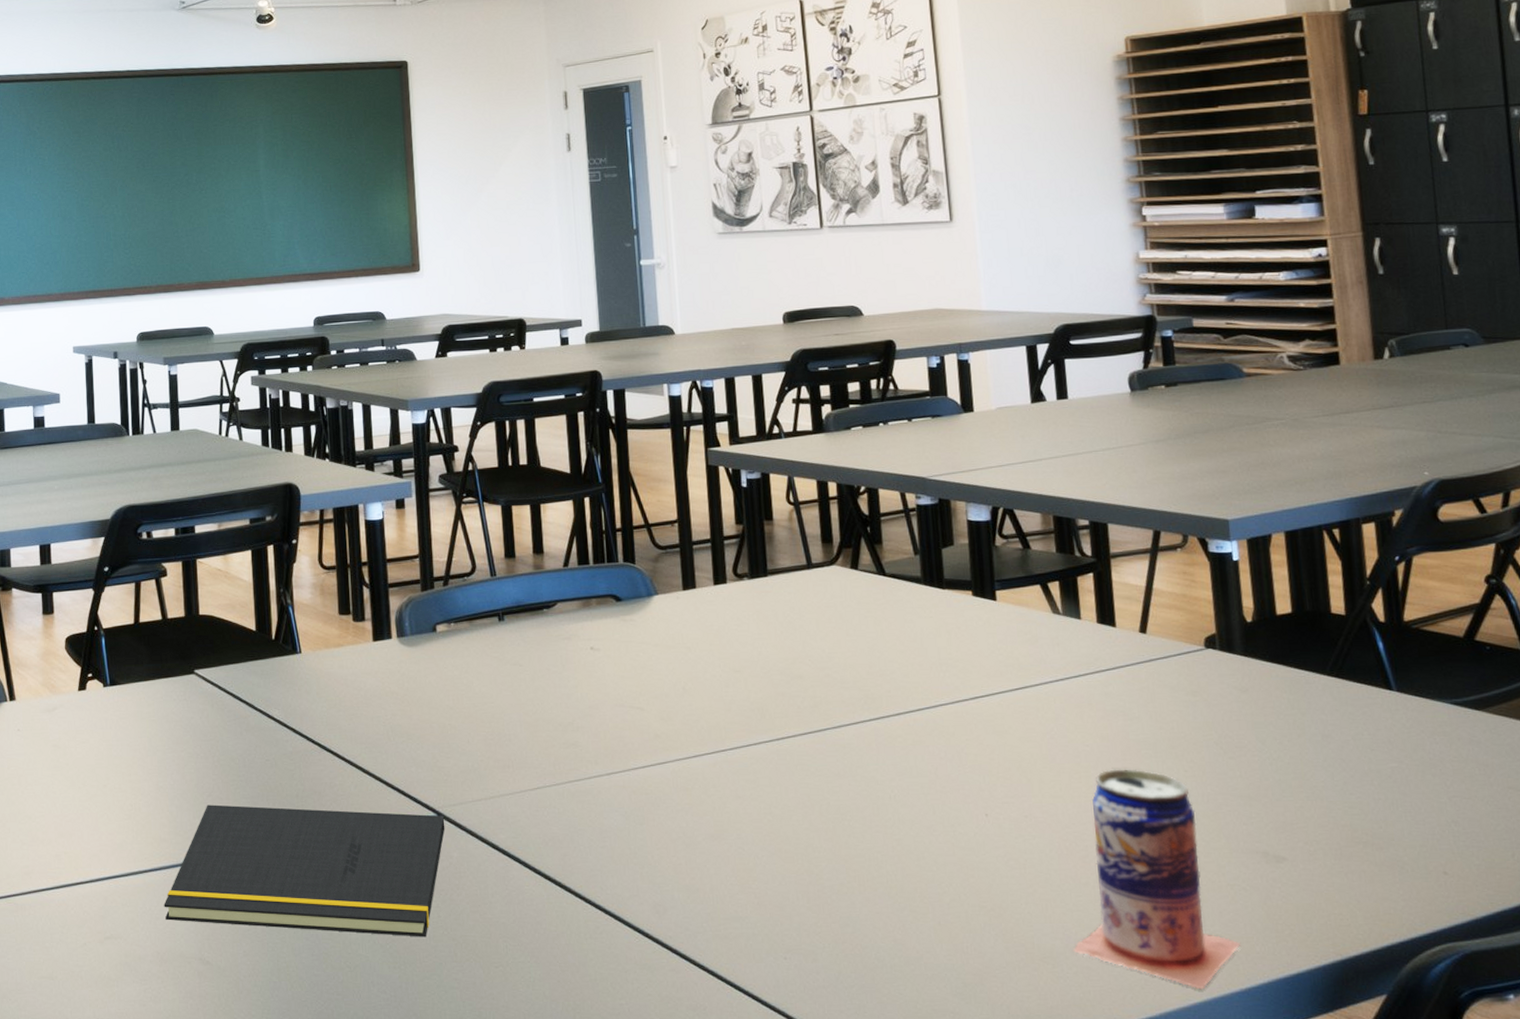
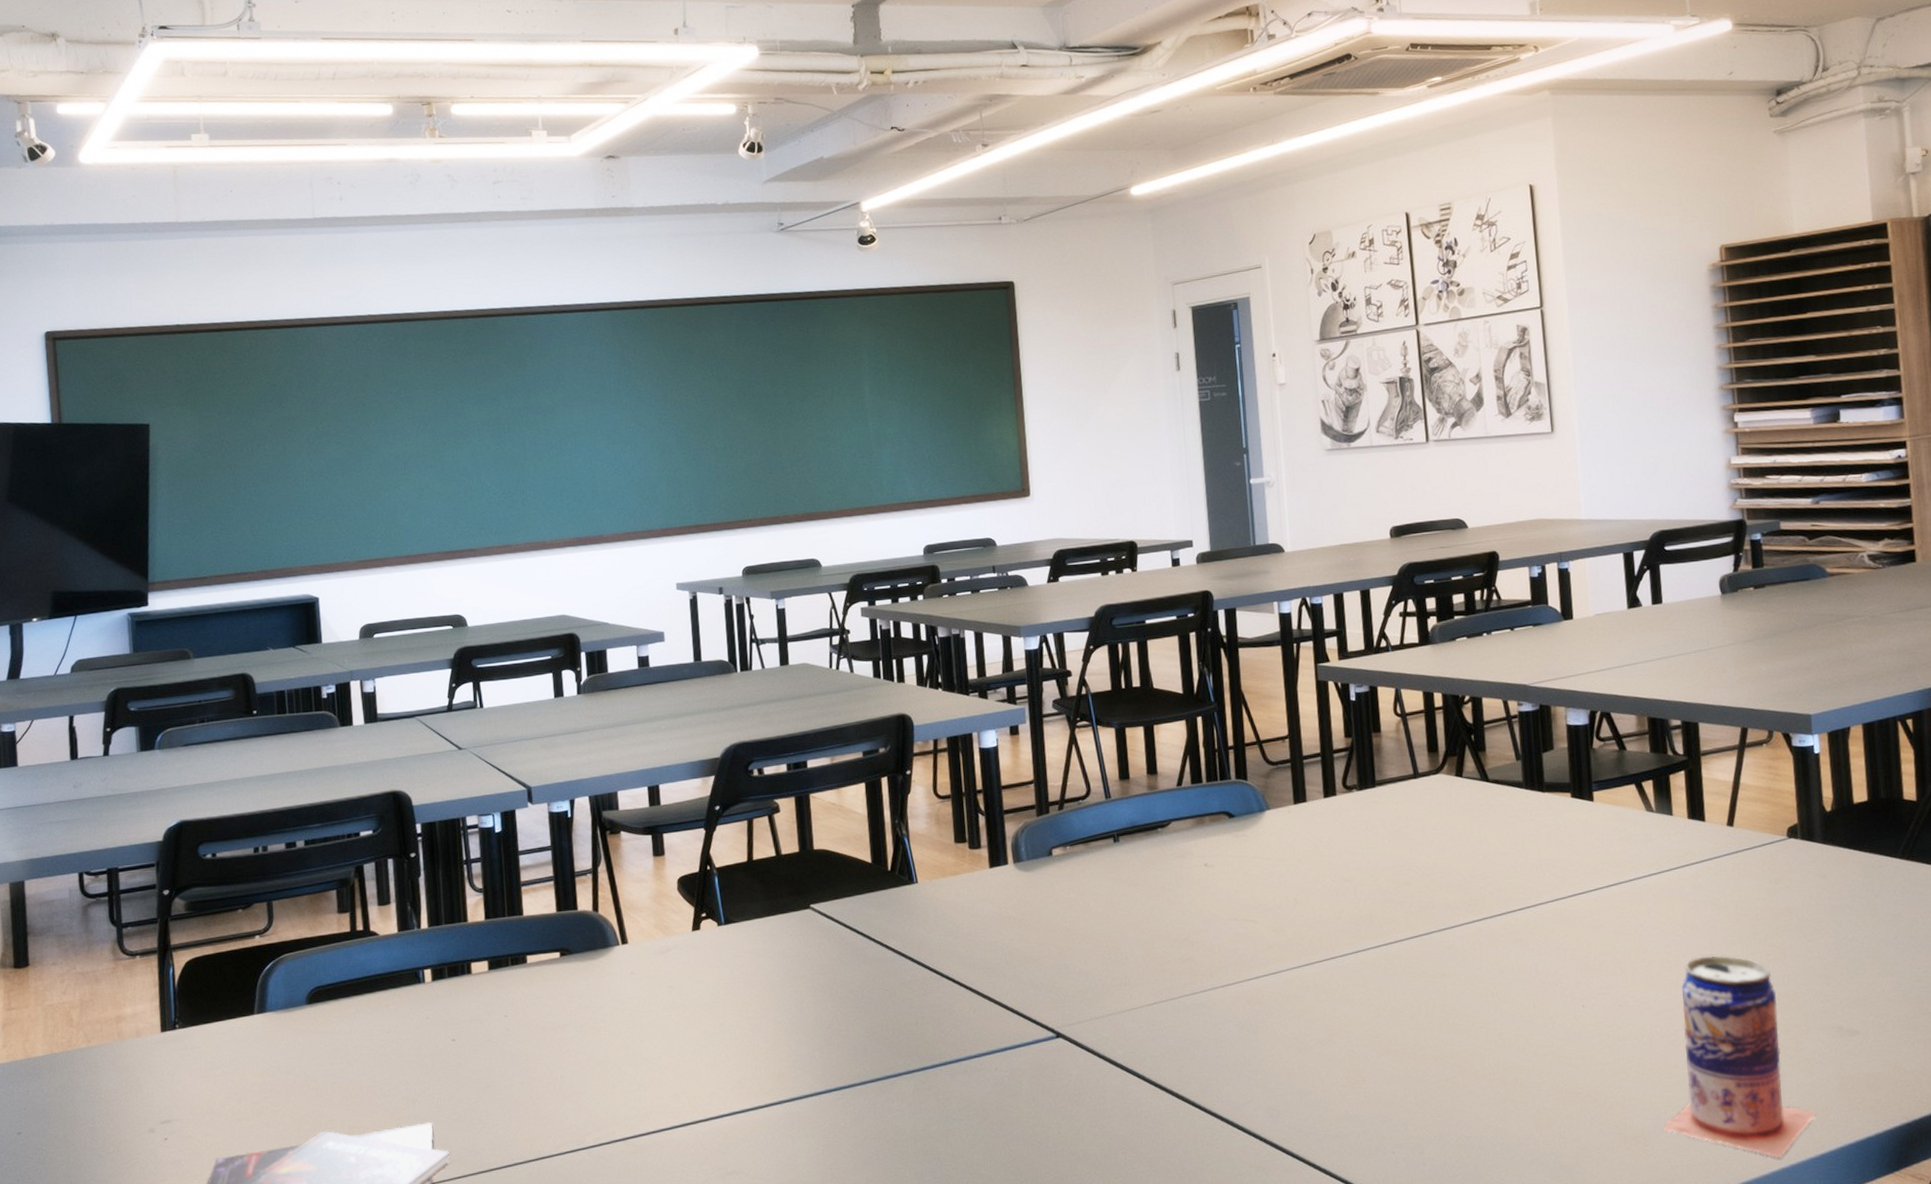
notepad: present [164,804,445,937] -> none [785,1035,1064,1154]

